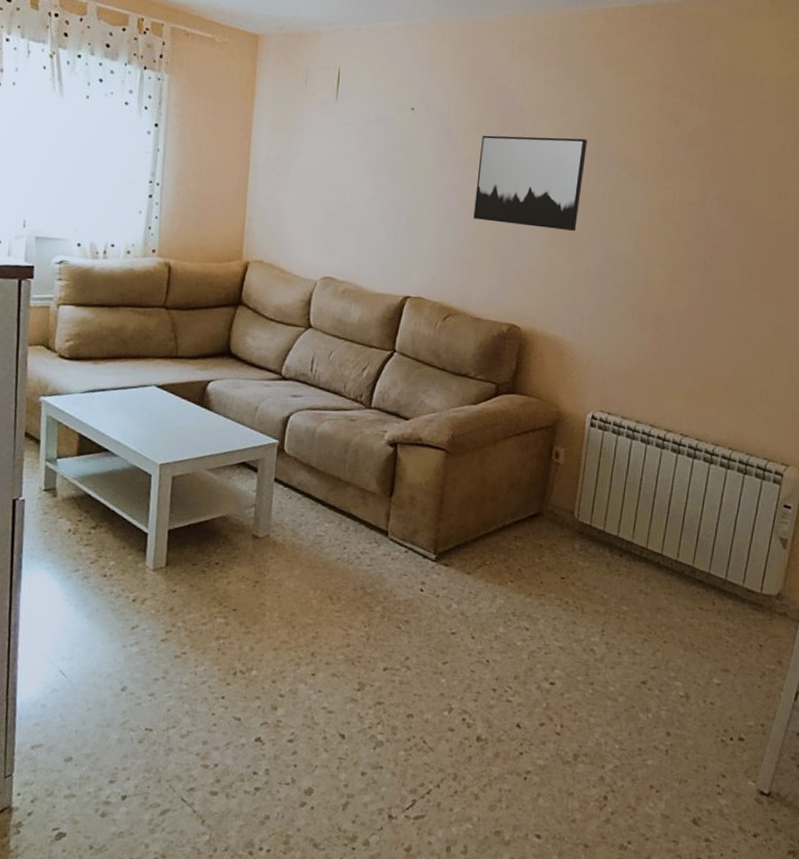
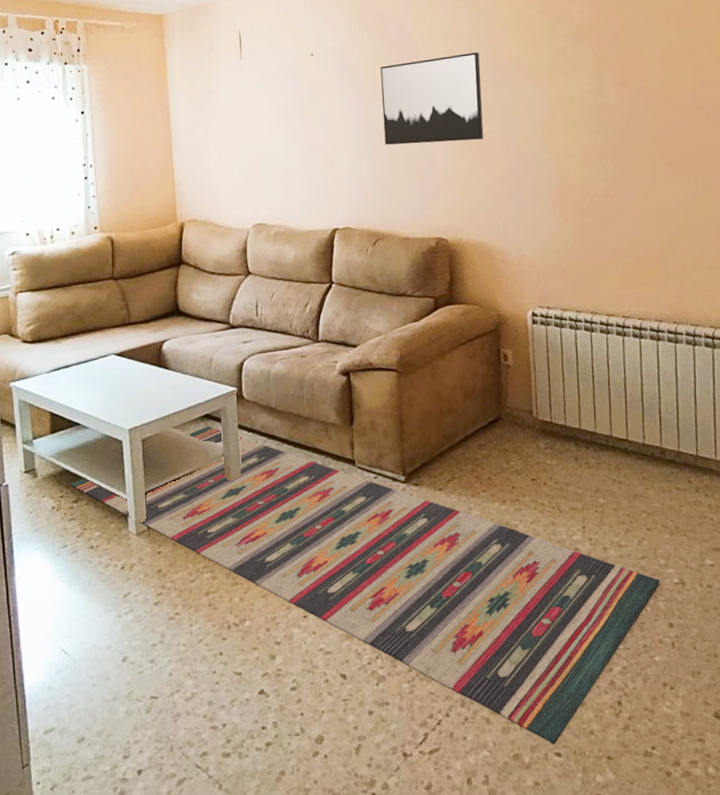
rug: none [90,474,666,827] -> present [70,425,660,745]

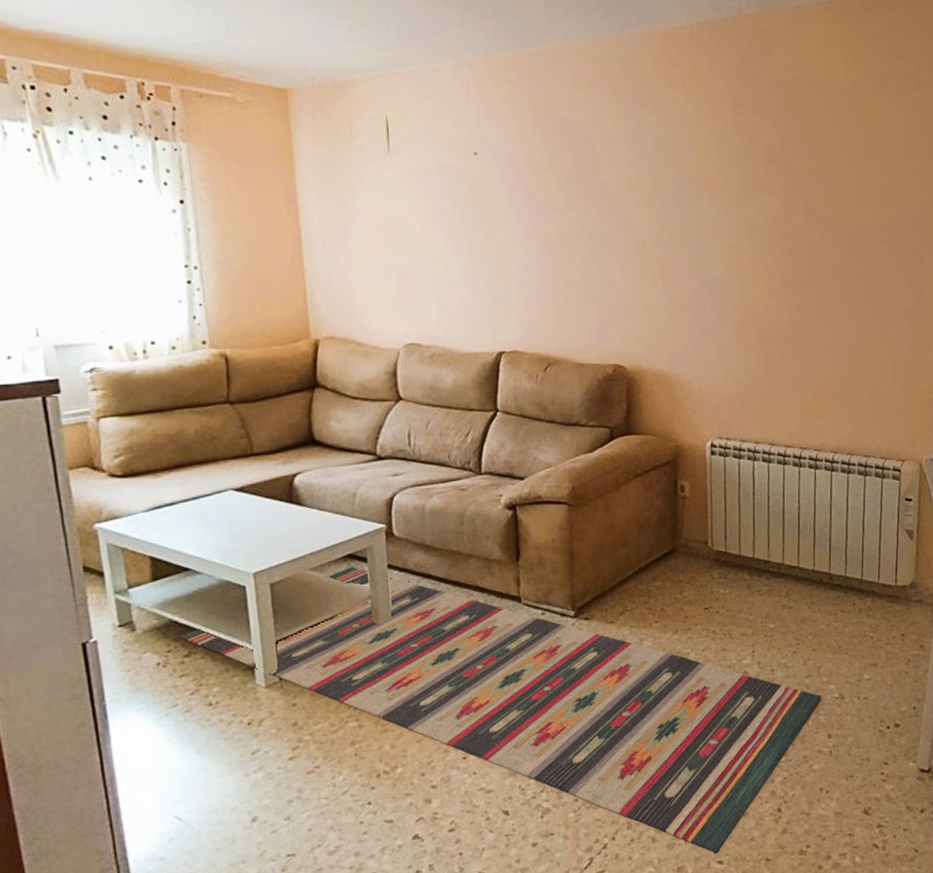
wall art: present [380,52,484,145] -> none [555,166,668,263]

